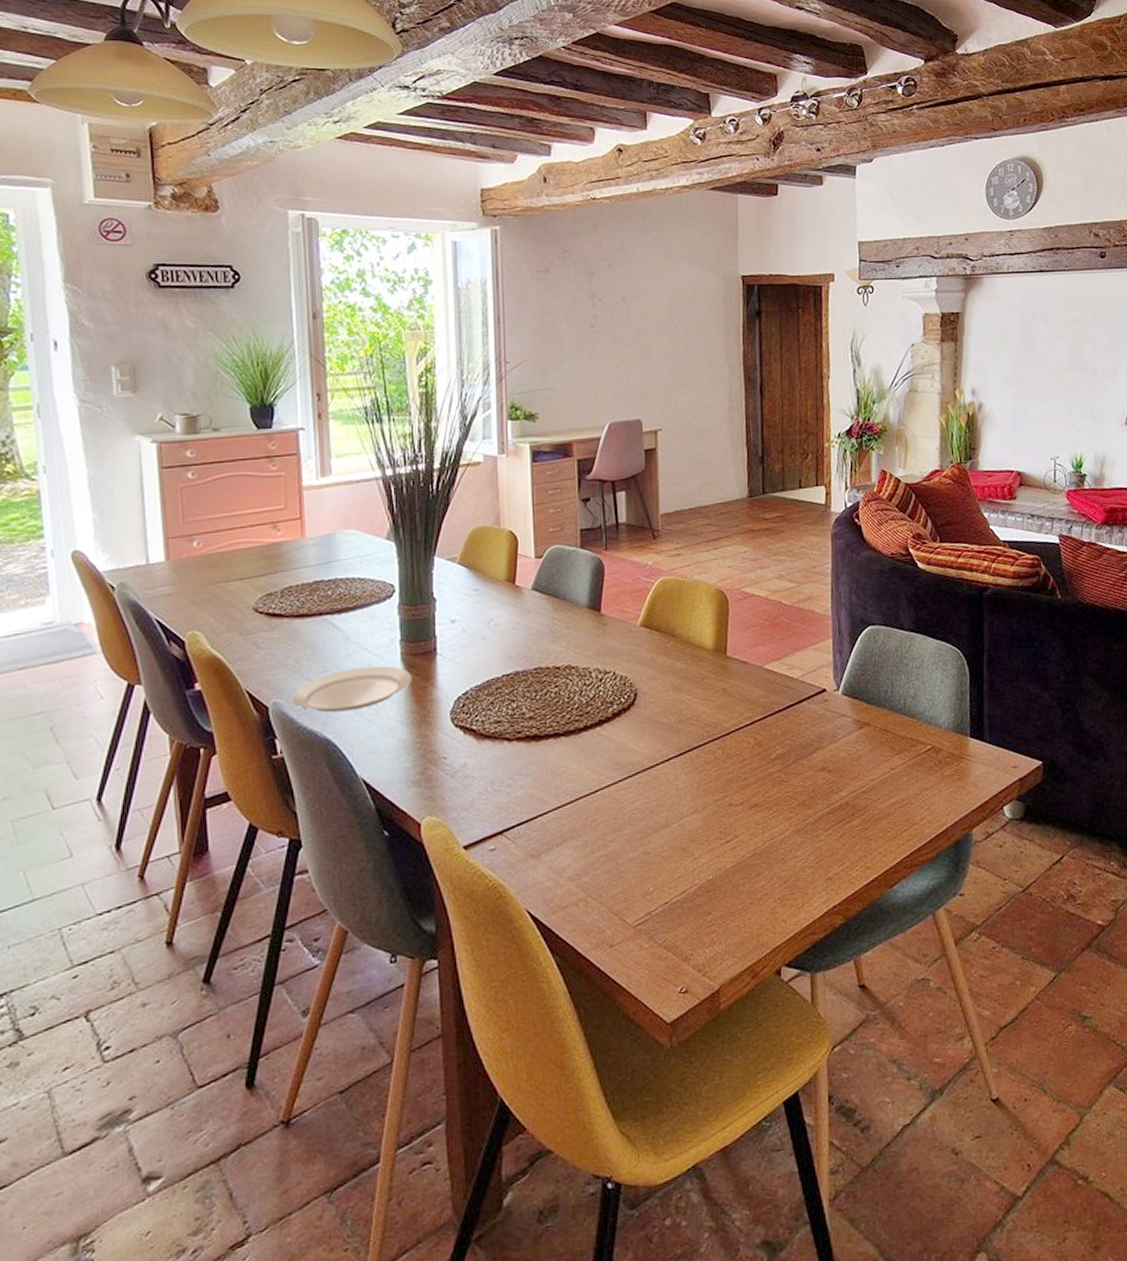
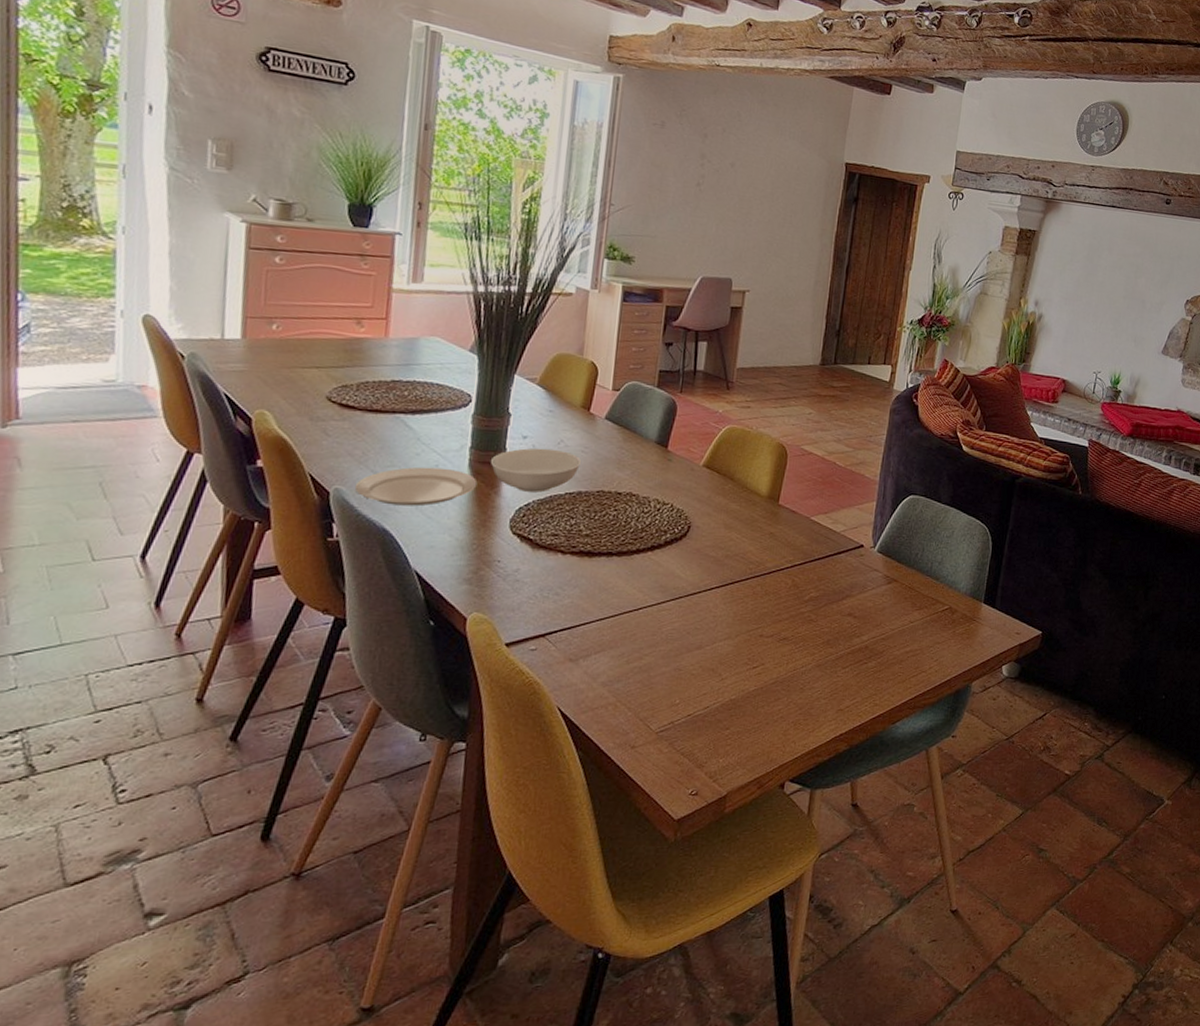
bowl: none [422,629,515,680] -> present [490,448,582,493]

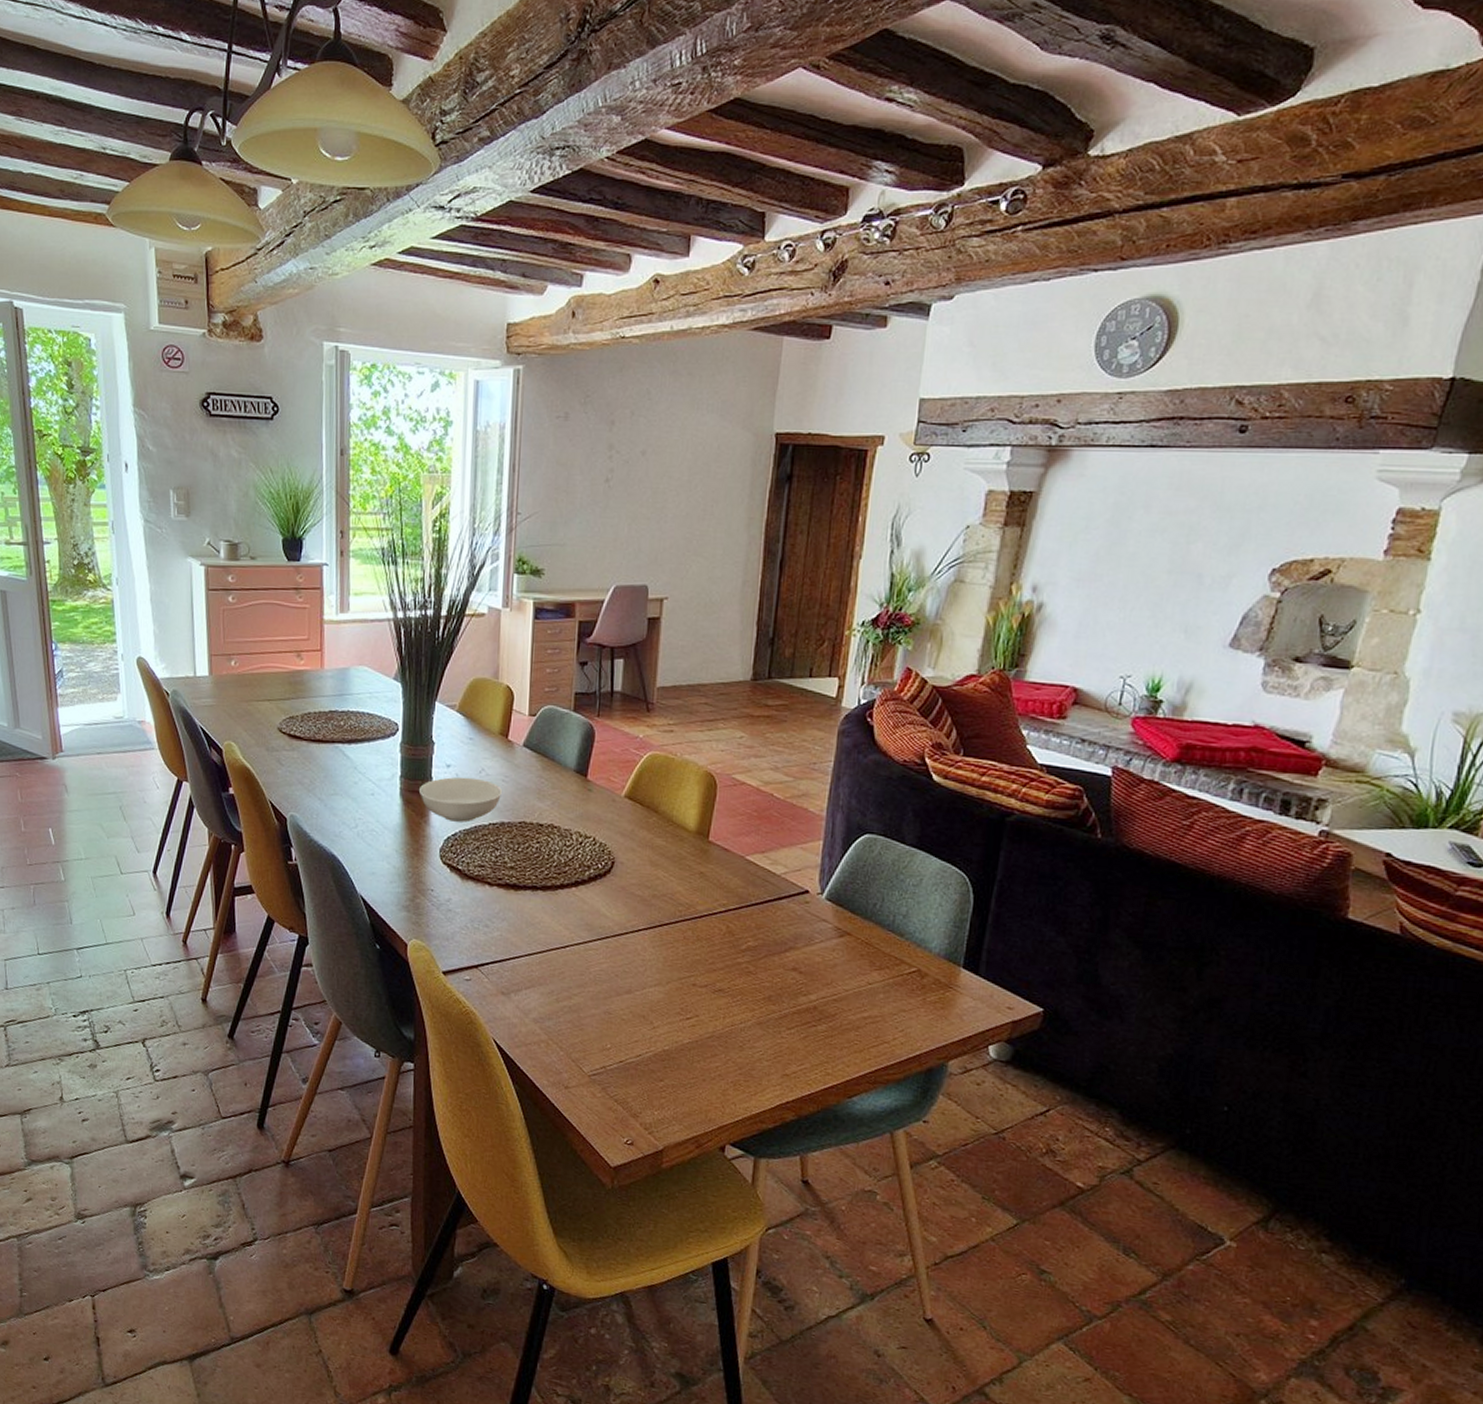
plate: present [354,467,478,507] -> none [306,795,409,834]

